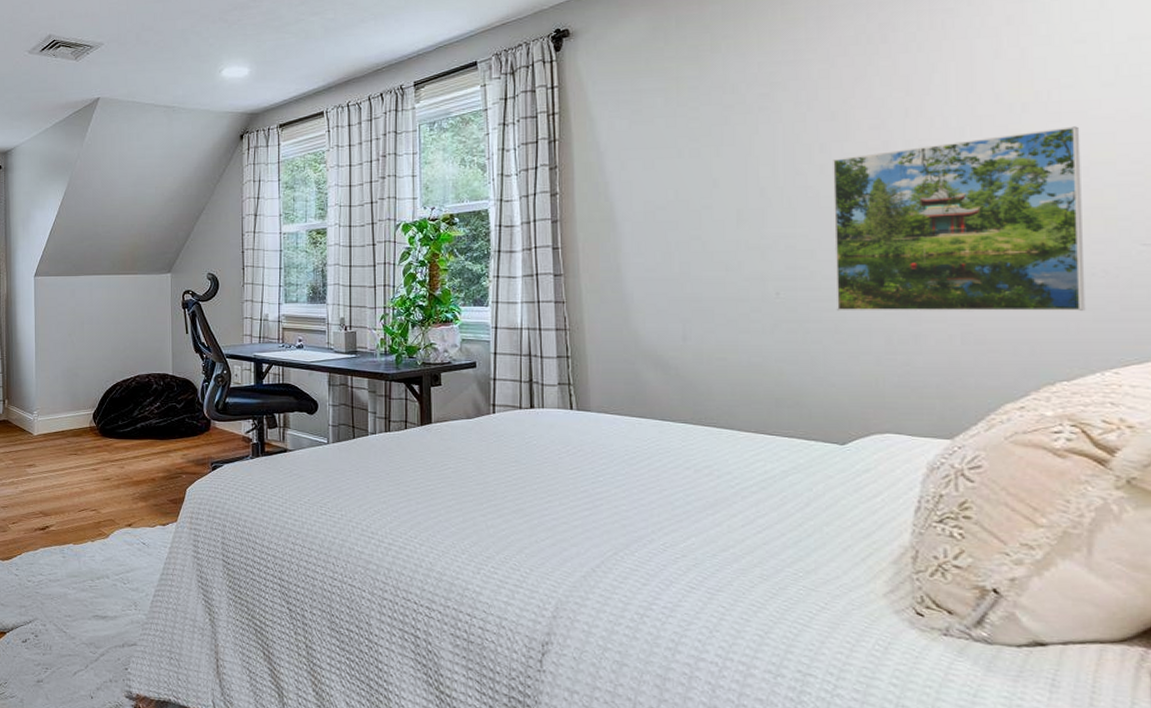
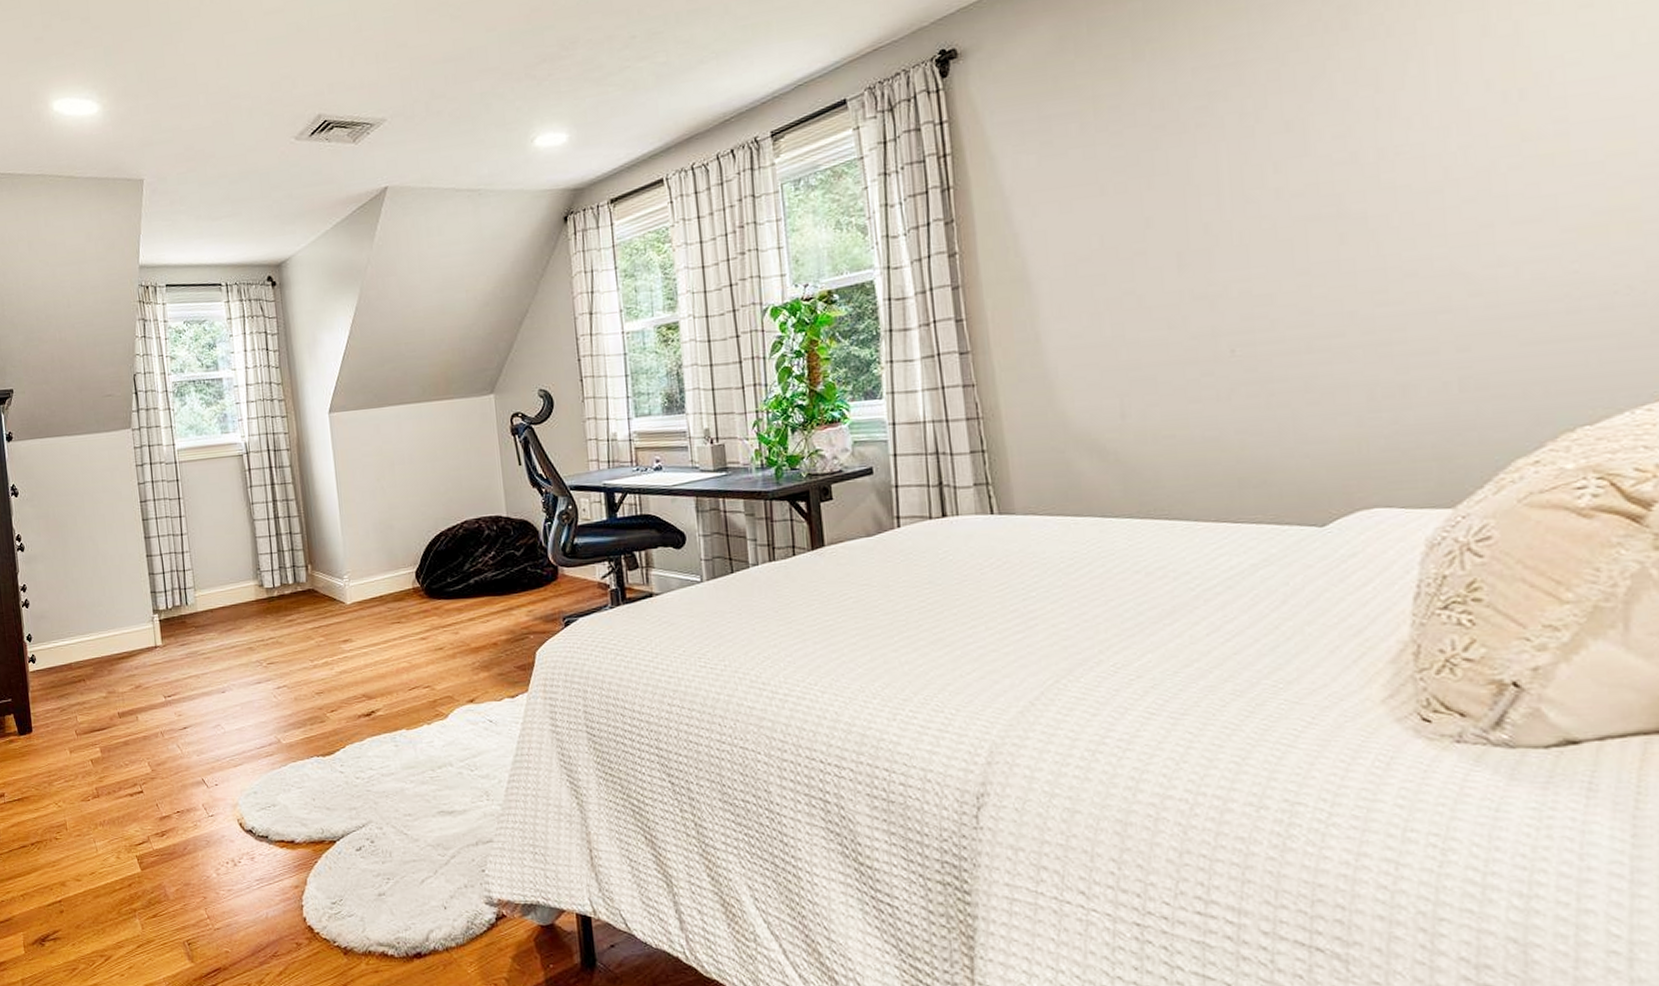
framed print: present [832,126,1086,312] -> none [1289,111,1608,366]

